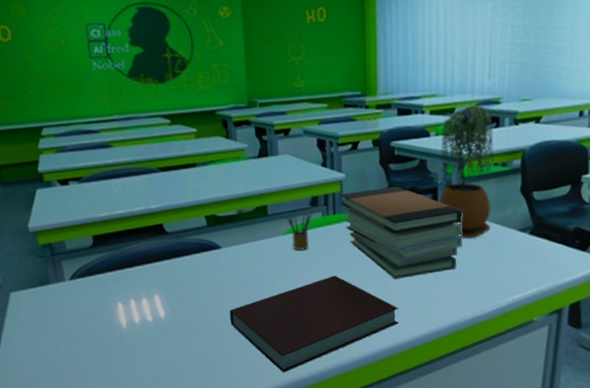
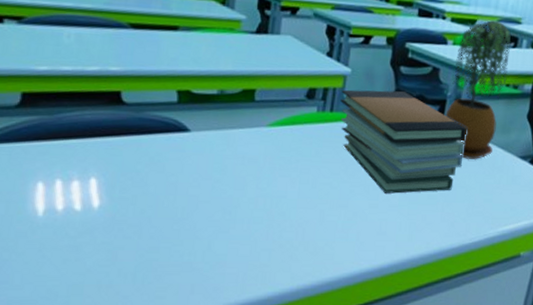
notebook: present [229,275,399,373] -> none [183,181,384,290]
pencil box: present [287,210,312,251] -> none [276,103,307,148]

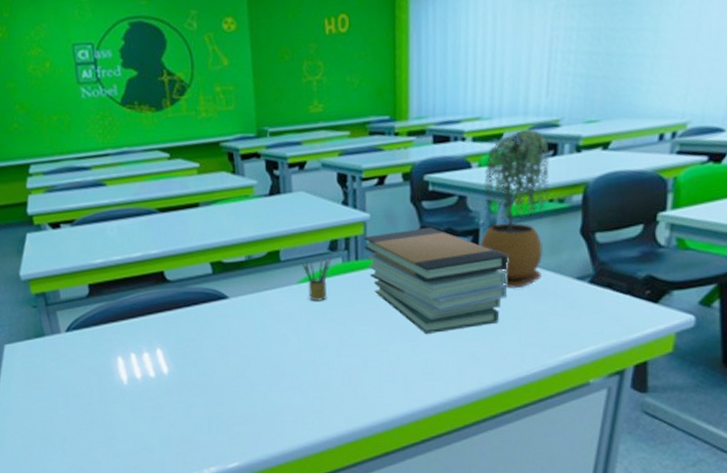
pencil box: none [276,103,307,148] -> present [302,256,331,301]

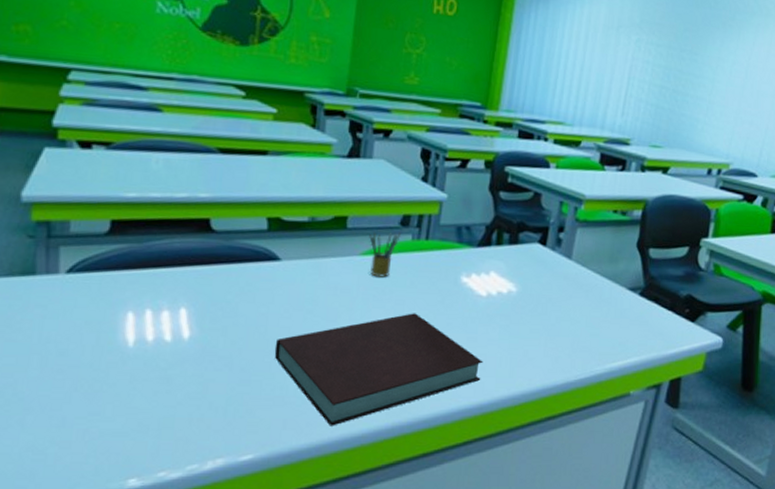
notebook: none [238,329,430,435] -> present [274,313,484,426]
book stack: present [363,227,508,334] -> none [436,216,571,327]
potted plant: present [480,129,549,289] -> none [548,142,619,292]

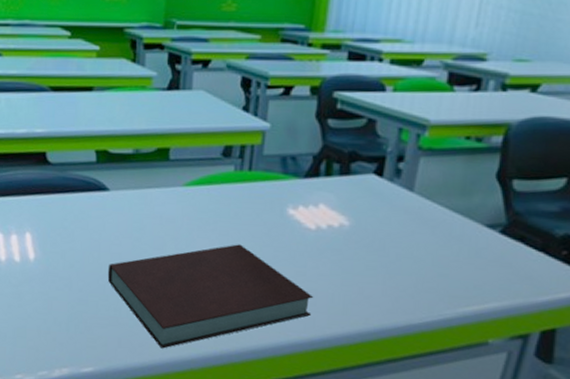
pencil box: present [369,231,401,278] -> none [191,162,223,208]

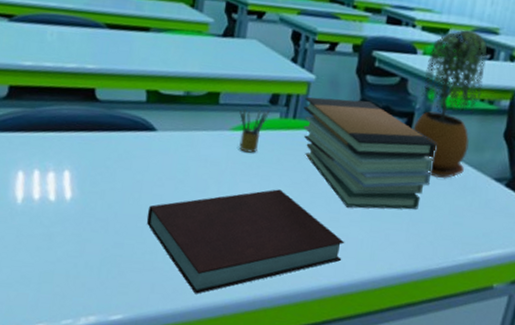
pencil box: none [191,162,223,208] -> present [239,108,270,153]
book stack: none [259,146,413,262] -> present [303,97,436,210]
potted plant: none [385,59,472,228] -> present [413,30,487,179]

